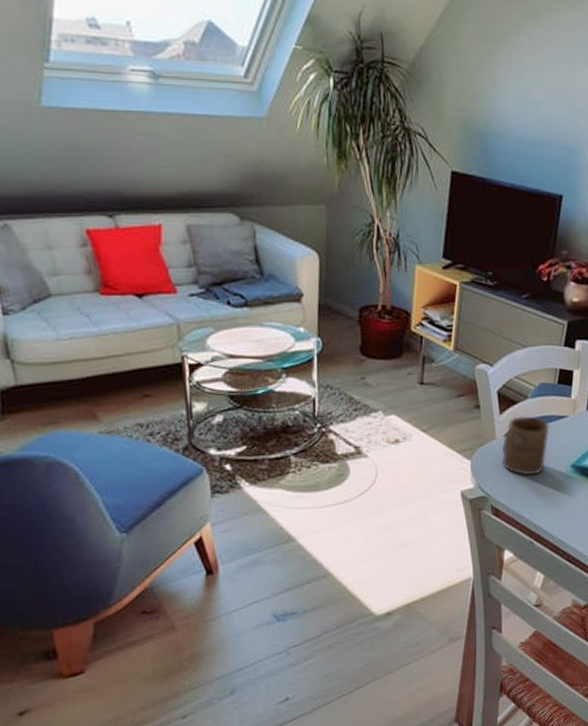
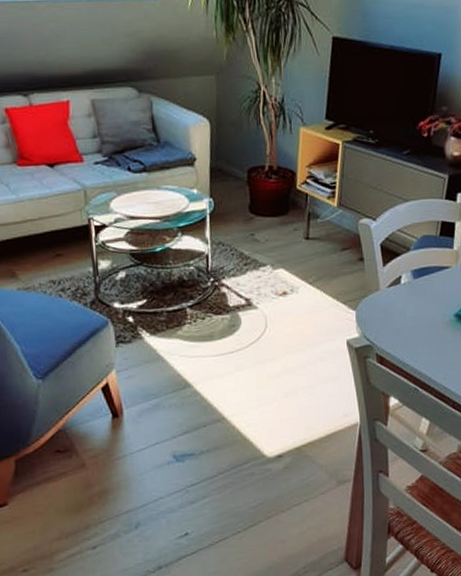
cup: present [501,415,550,476] -> none [385,267,433,325]

